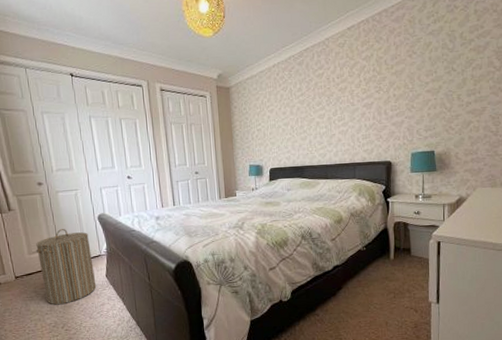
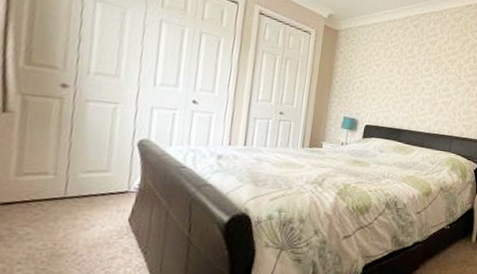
laundry hamper: present [35,229,97,305] -> none [24,149,118,252]

